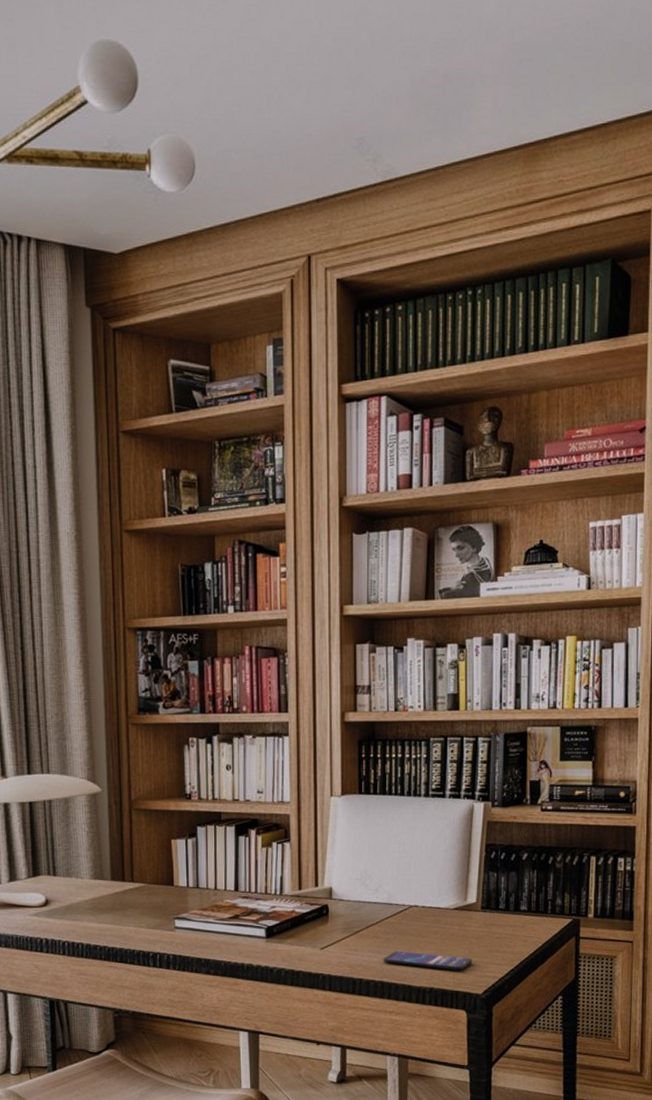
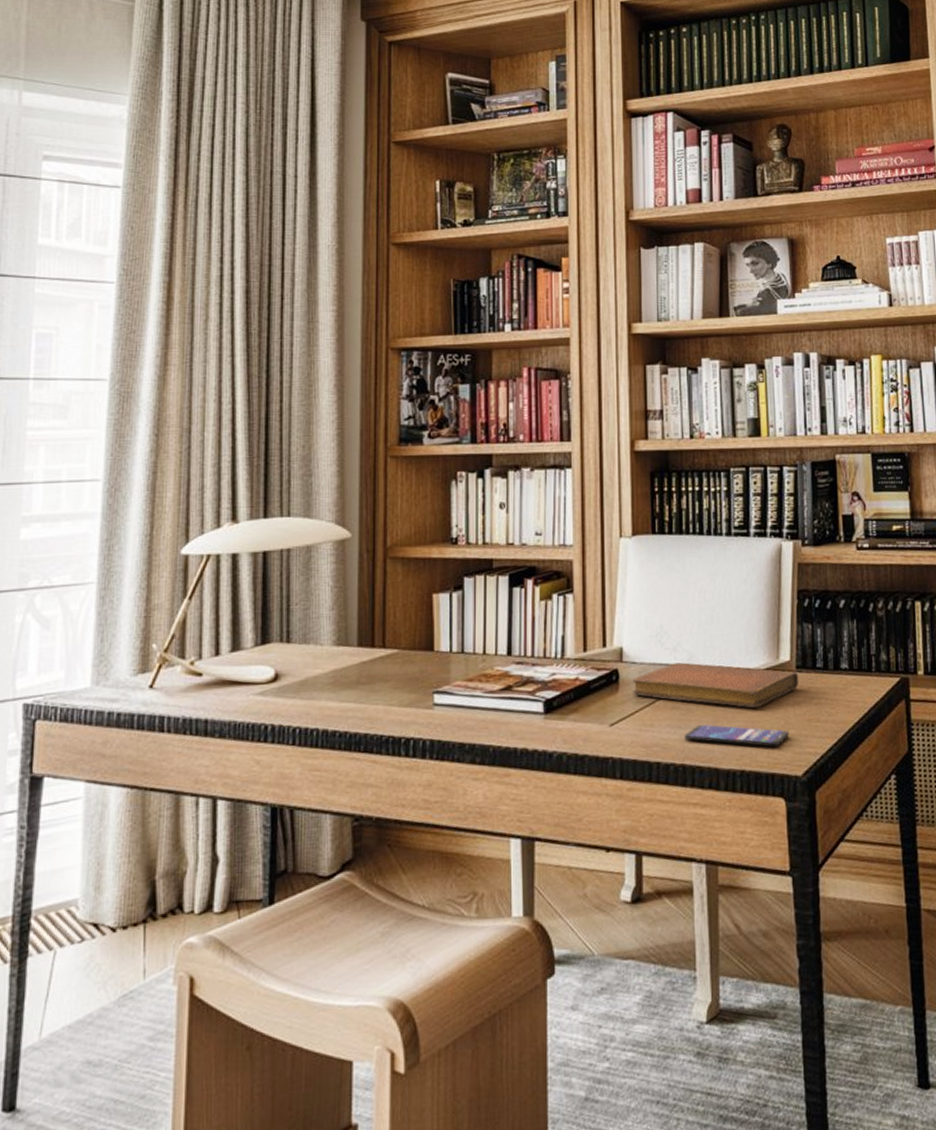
notebook: none [340,901,483,940] -> present [632,662,799,708]

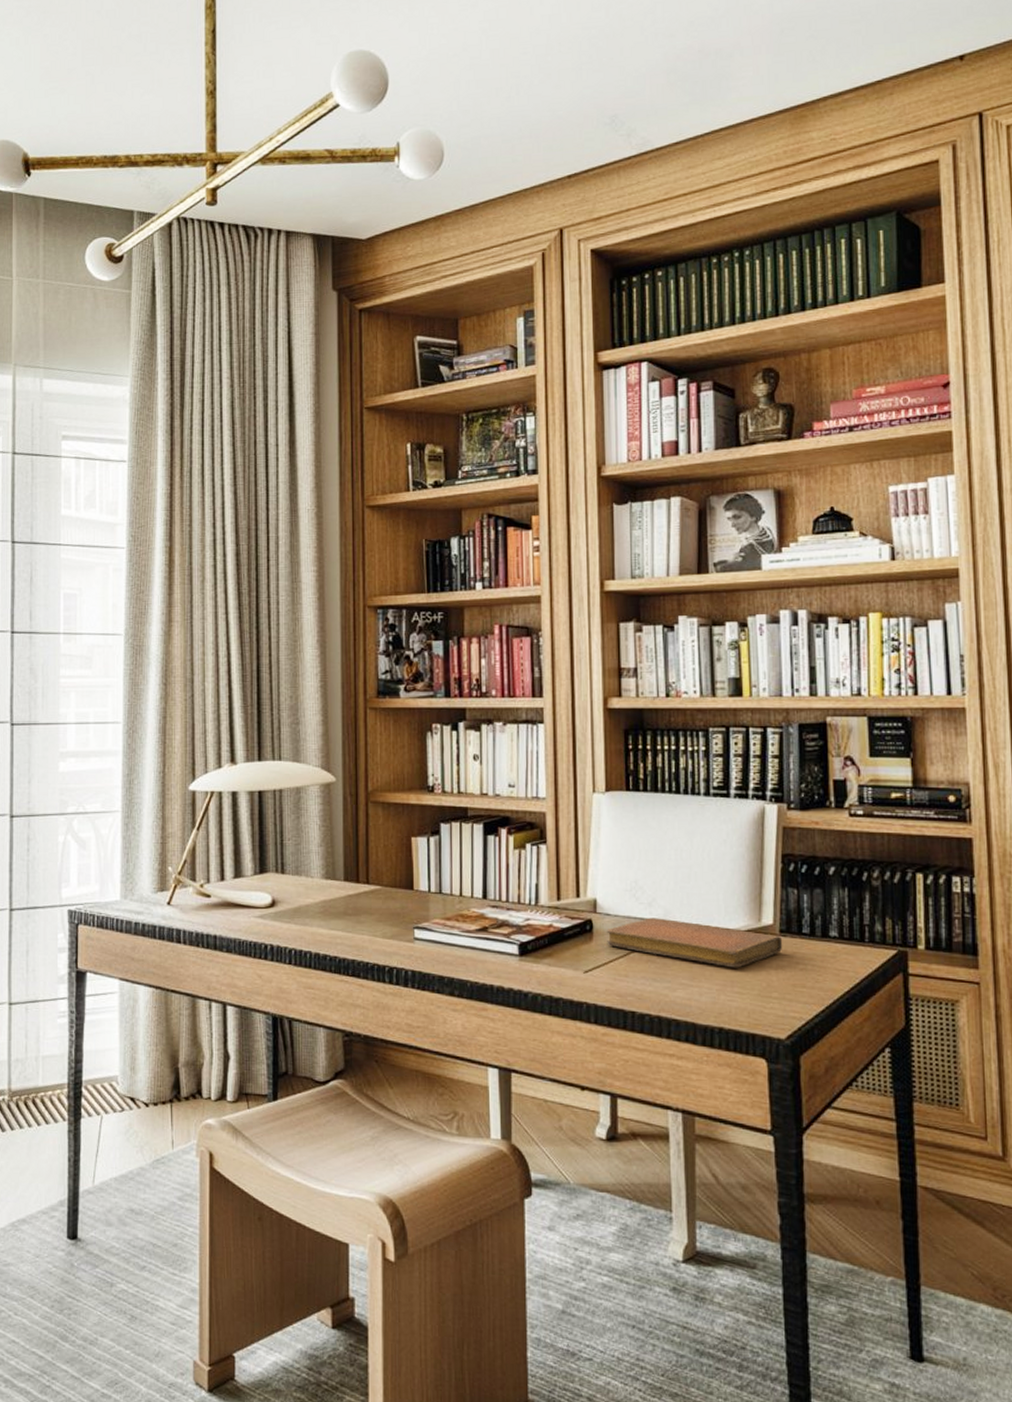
smartphone: present [684,724,790,747] -> none [660,979,772,1008]

